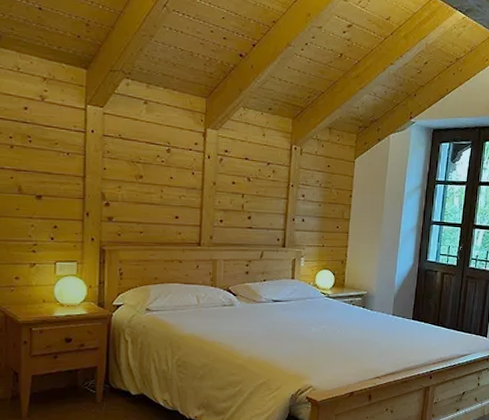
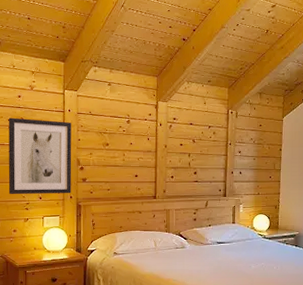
wall art: none [9,134,95,235] -> present [8,117,72,194]

